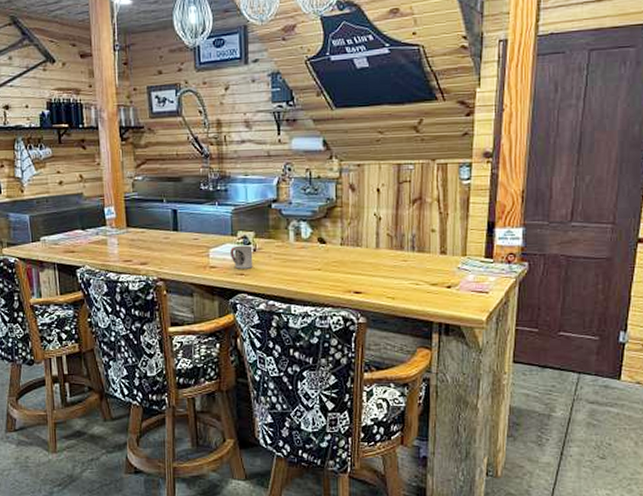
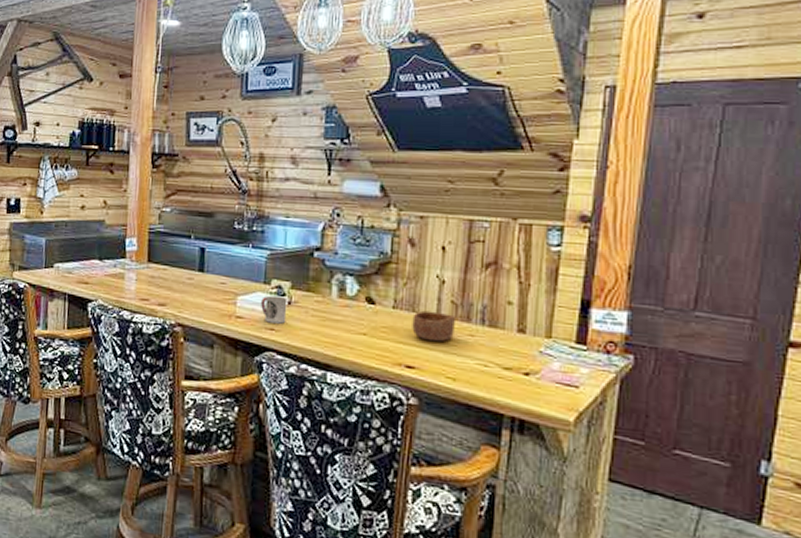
bowl: none [357,244,392,269] -> present [412,310,457,342]

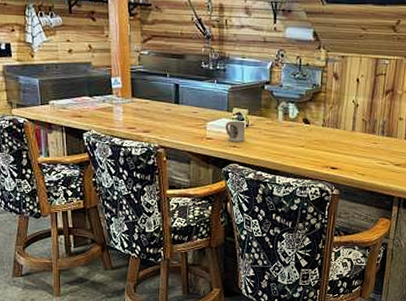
bowl: present [412,310,457,342] -> none [335,127,366,149]

